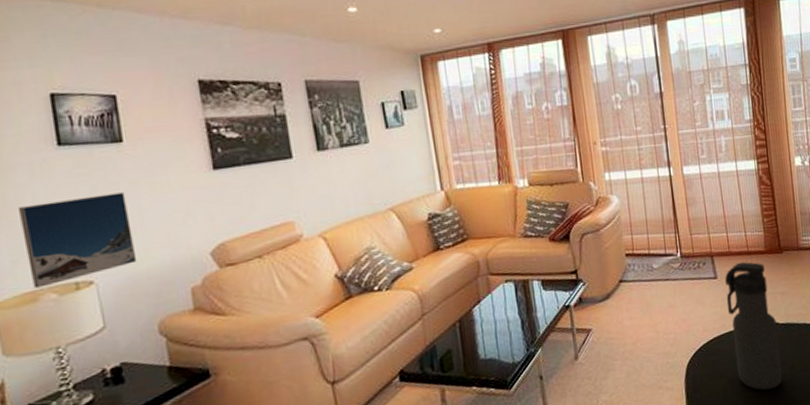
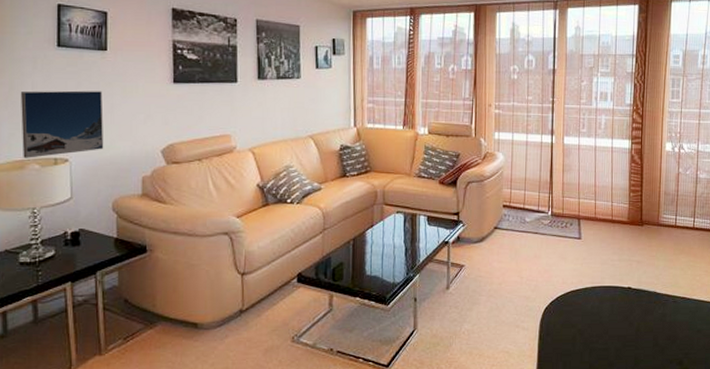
water bottle: present [725,261,782,391] -> none [586,228,630,345]

